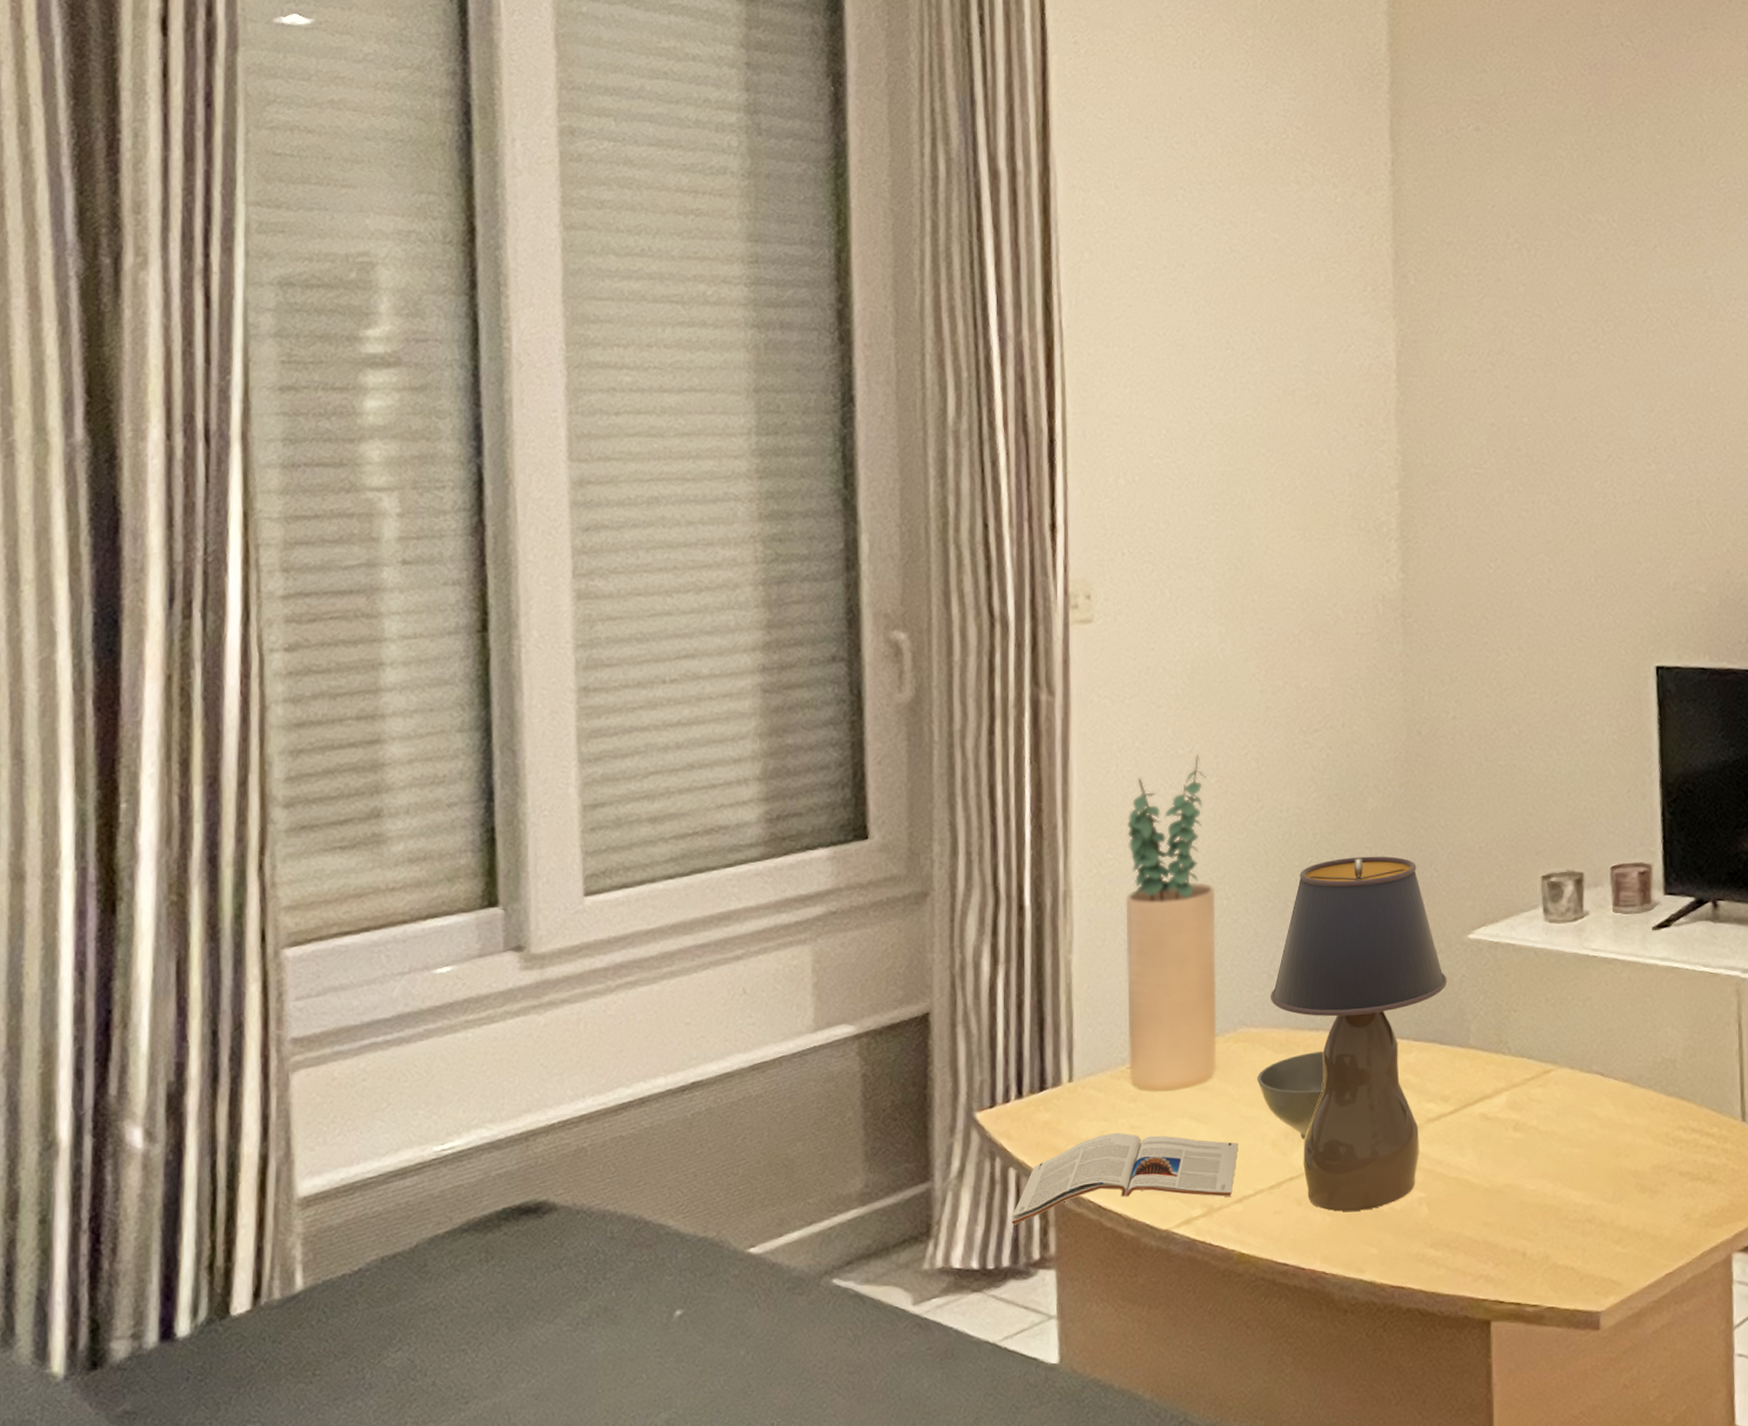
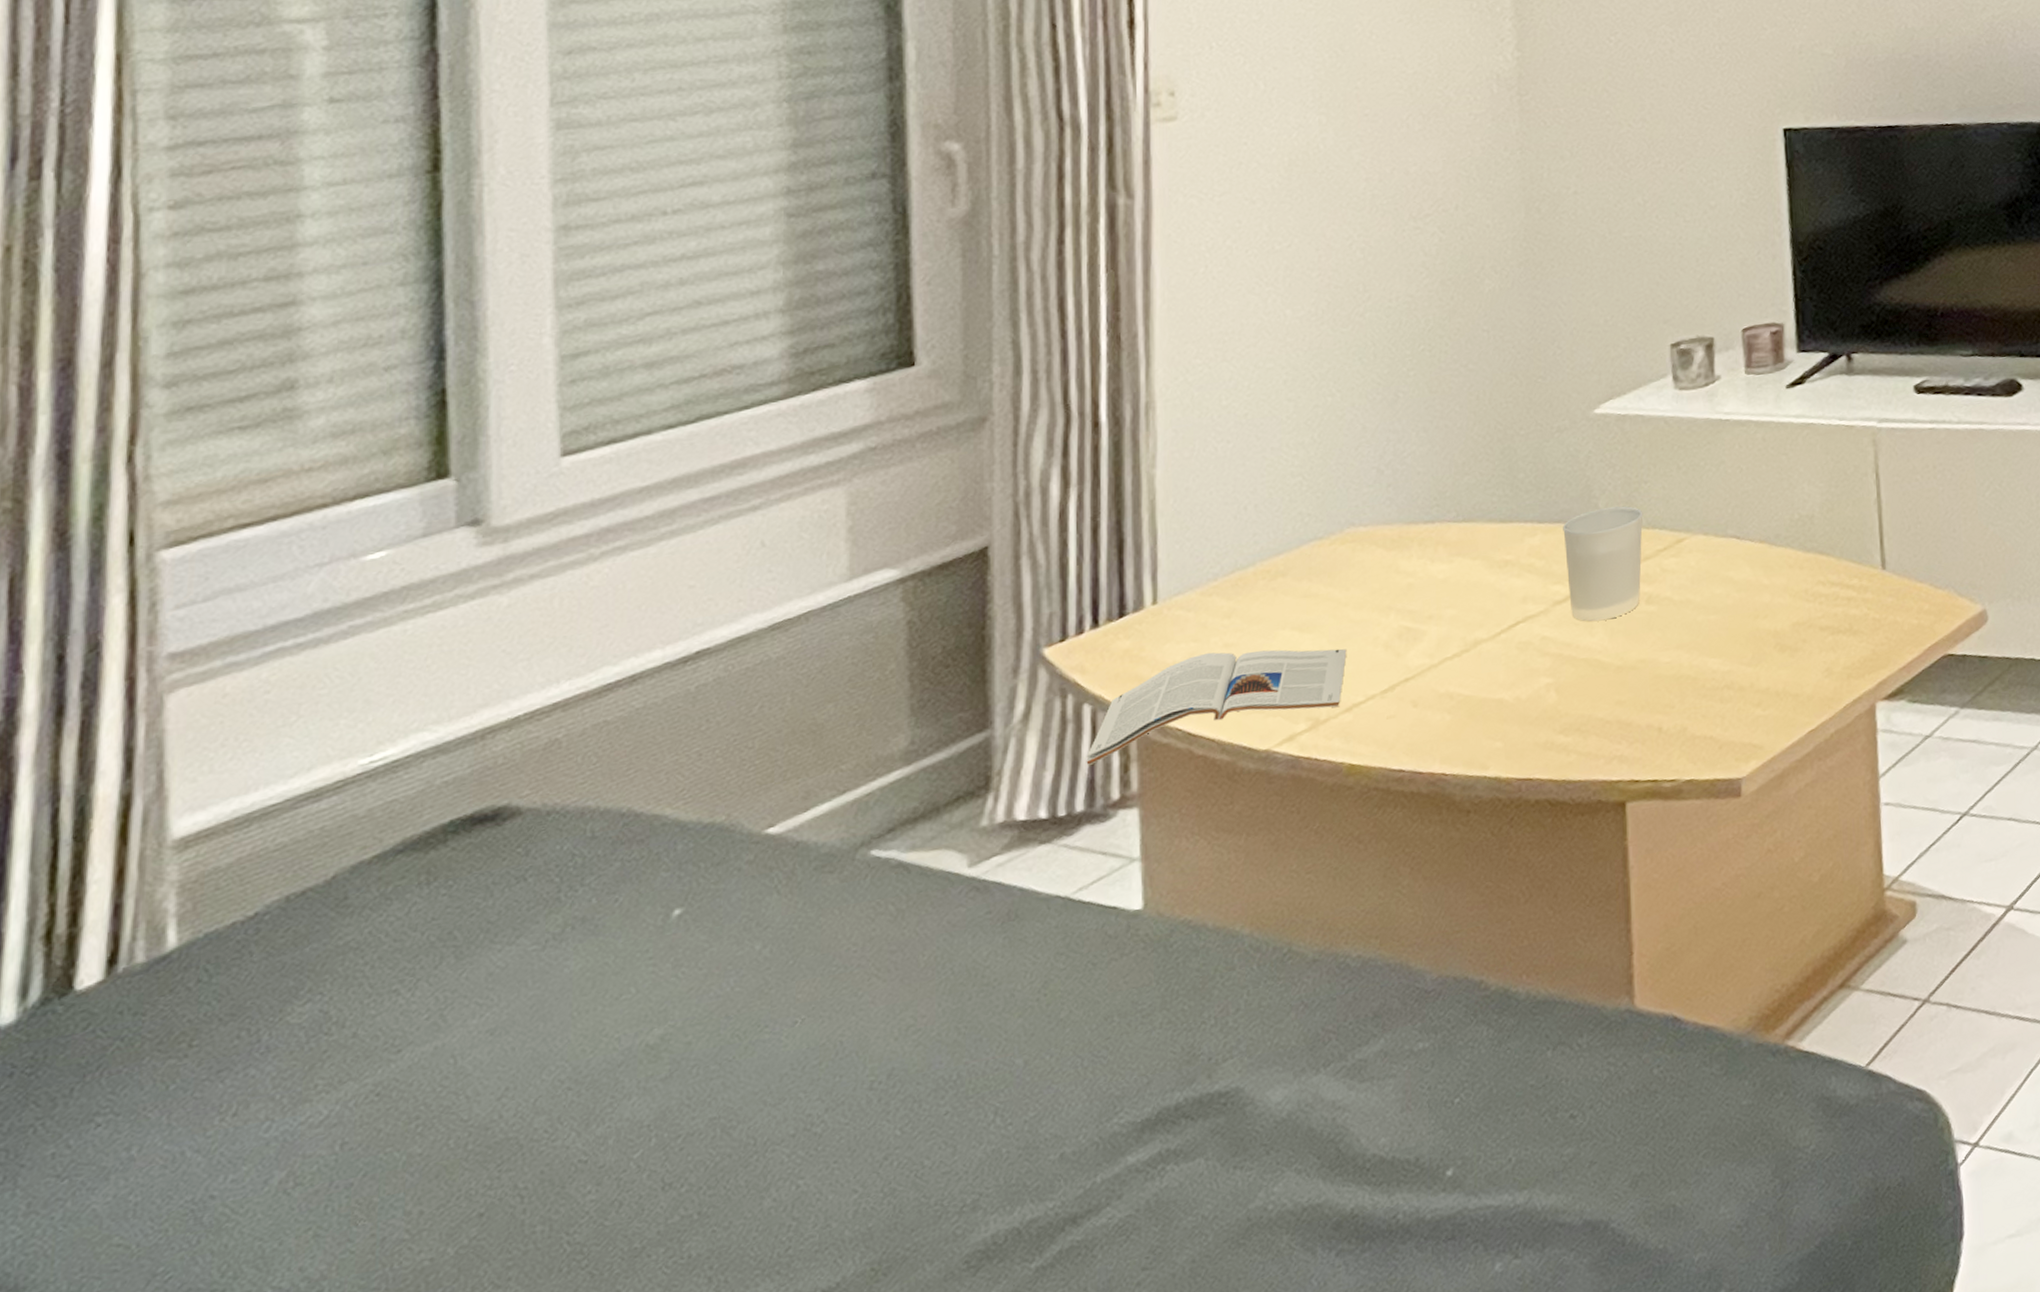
vase: present [1125,755,1217,1091] -> none [1217,249,1322,605]
bowl: present [1257,1050,1325,1140] -> none [1367,543,1442,638]
table lamp: present [1270,856,1448,1212] -> none [1380,337,1573,709]
candle holder: none [1437,1031,1513,1143] -> present [1563,506,1643,622]

